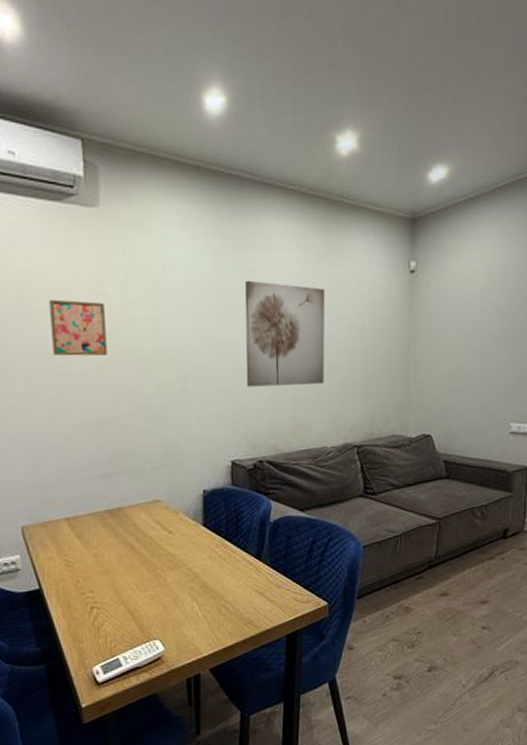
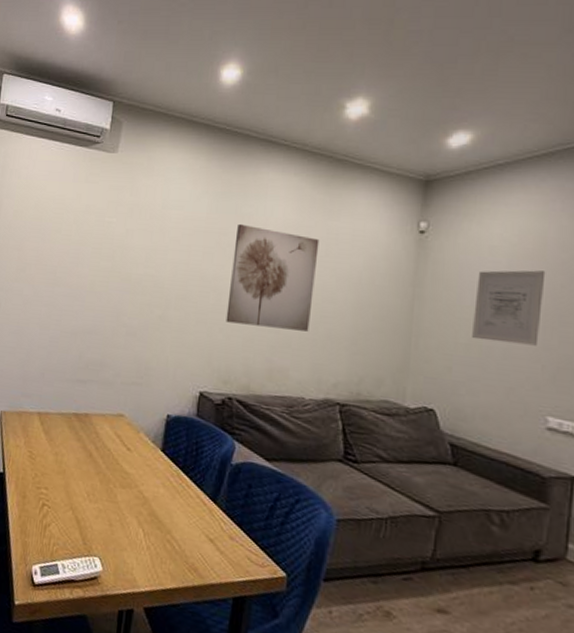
wall art: present [49,299,108,356] -> none [57,222,107,274]
wall art: none [456,297,507,367] -> present [472,270,546,346]

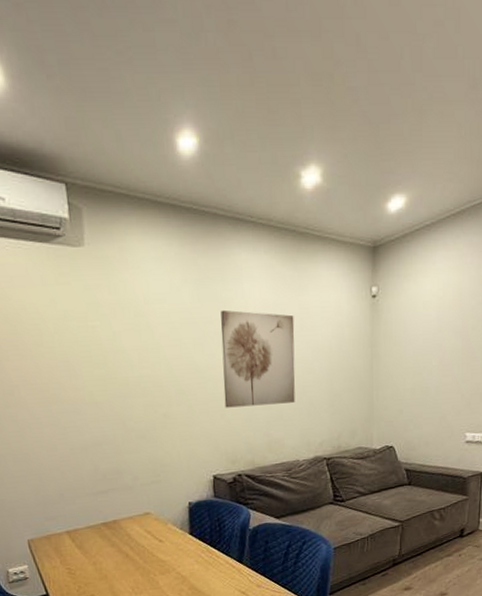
wall art: present [472,270,546,346] -> none [415,317,462,384]

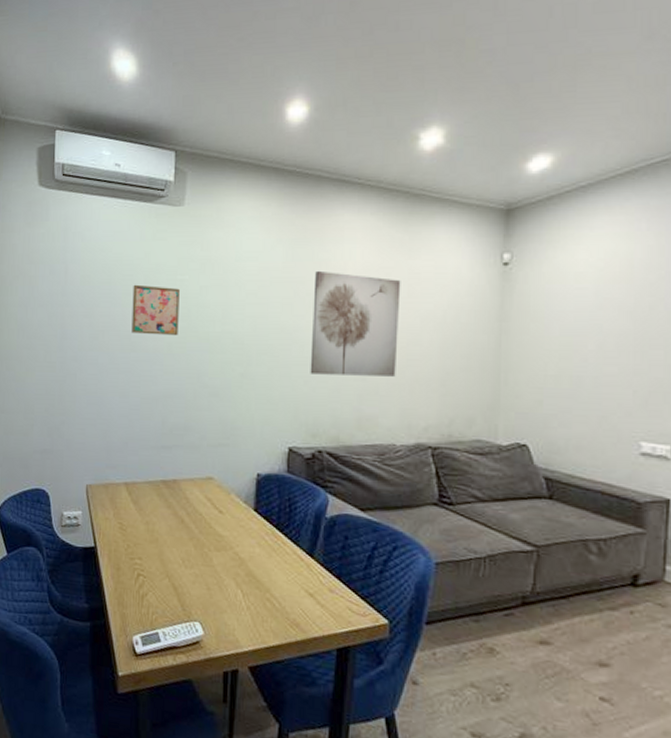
wall art: none [42,333,98,386] -> present [131,284,180,335]

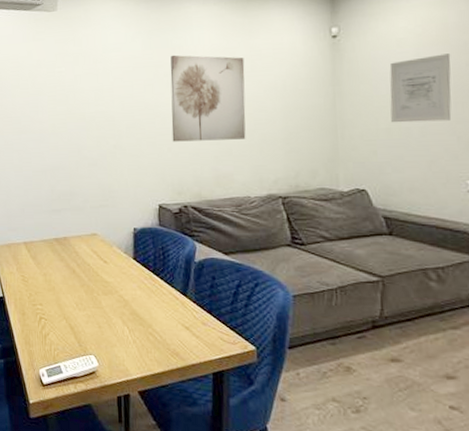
wall art: present [131,284,180,335] -> none [20,78,60,119]
wall art: none [562,294,634,372] -> present [389,53,452,123]

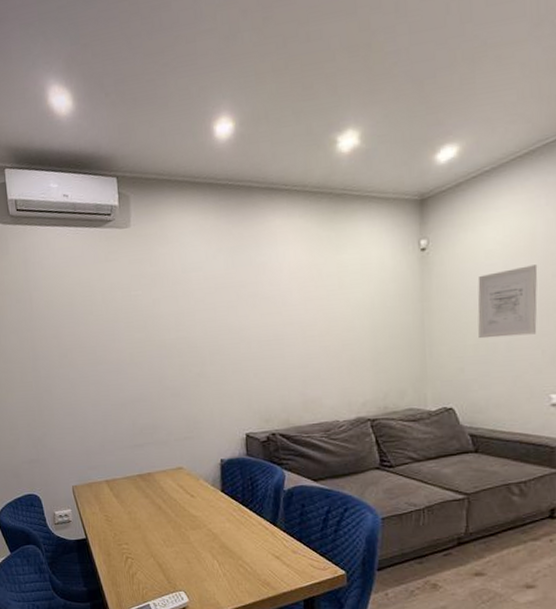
wall art: present [170,55,246,142] -> none [254,273,334,367]

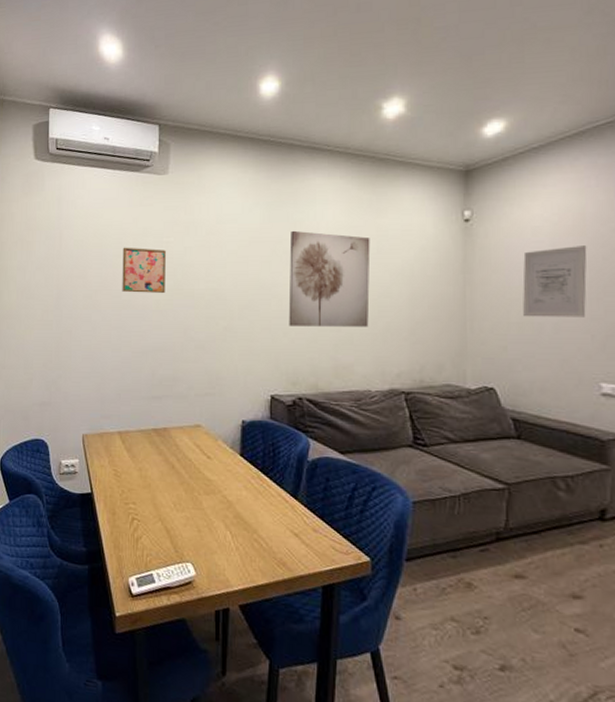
wall art: none [92,303,138,348] -> present [122,247,166,293]
wall art: none [254,273,334,367] -> present [288,230,371,327]

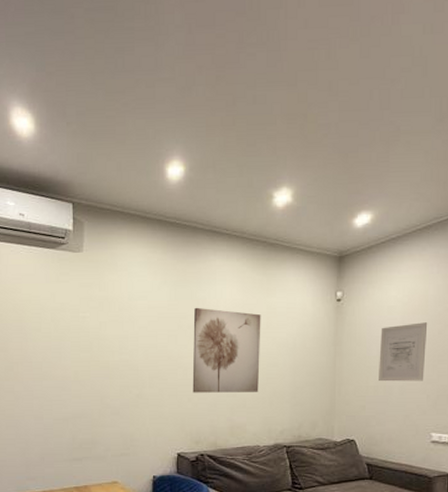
wall art: present [122,247,166,293] -> none [41,321,83,365]

